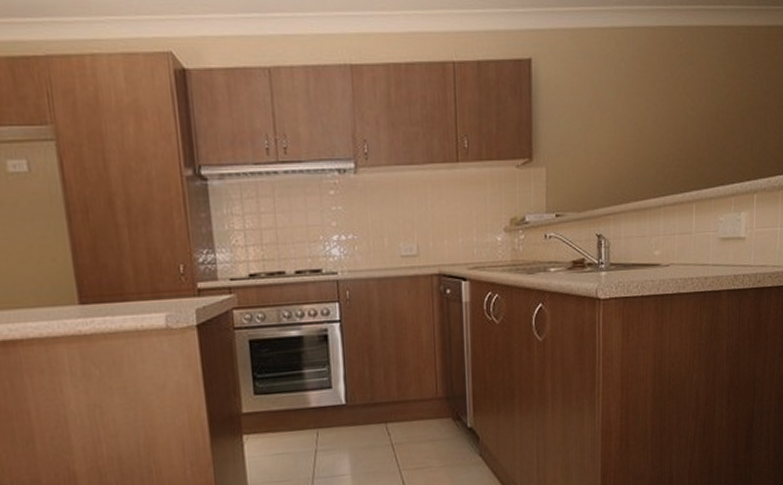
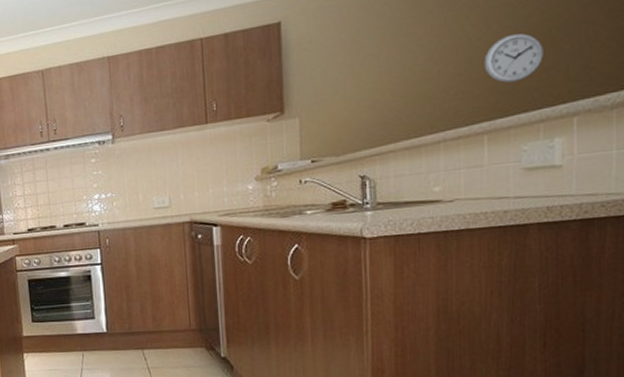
wall clock: none [695,109,737,156] -> present [484,33,543,83]

